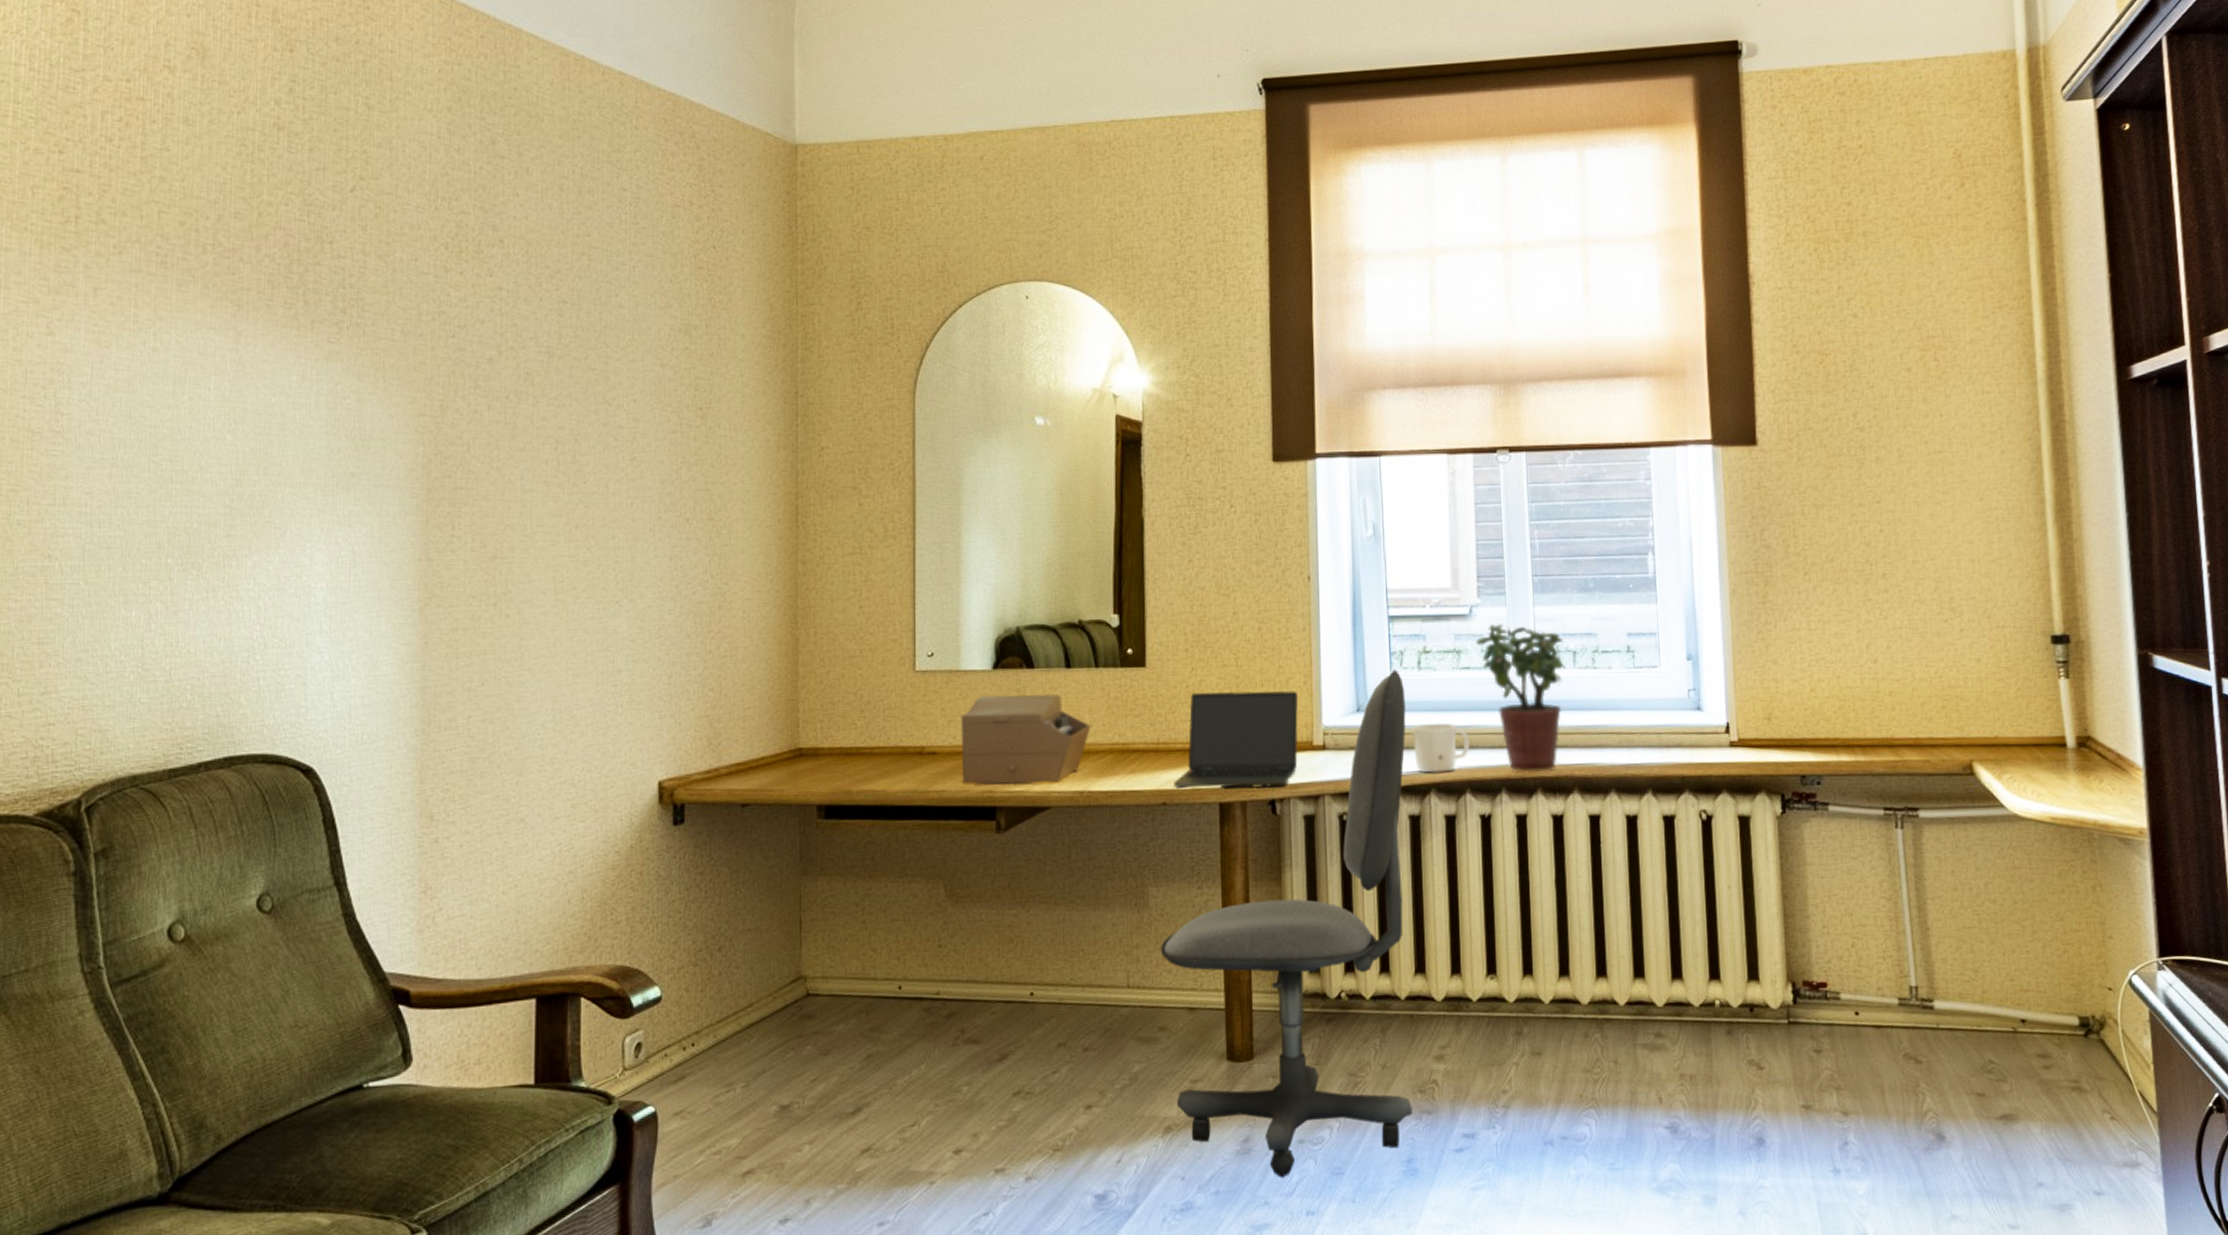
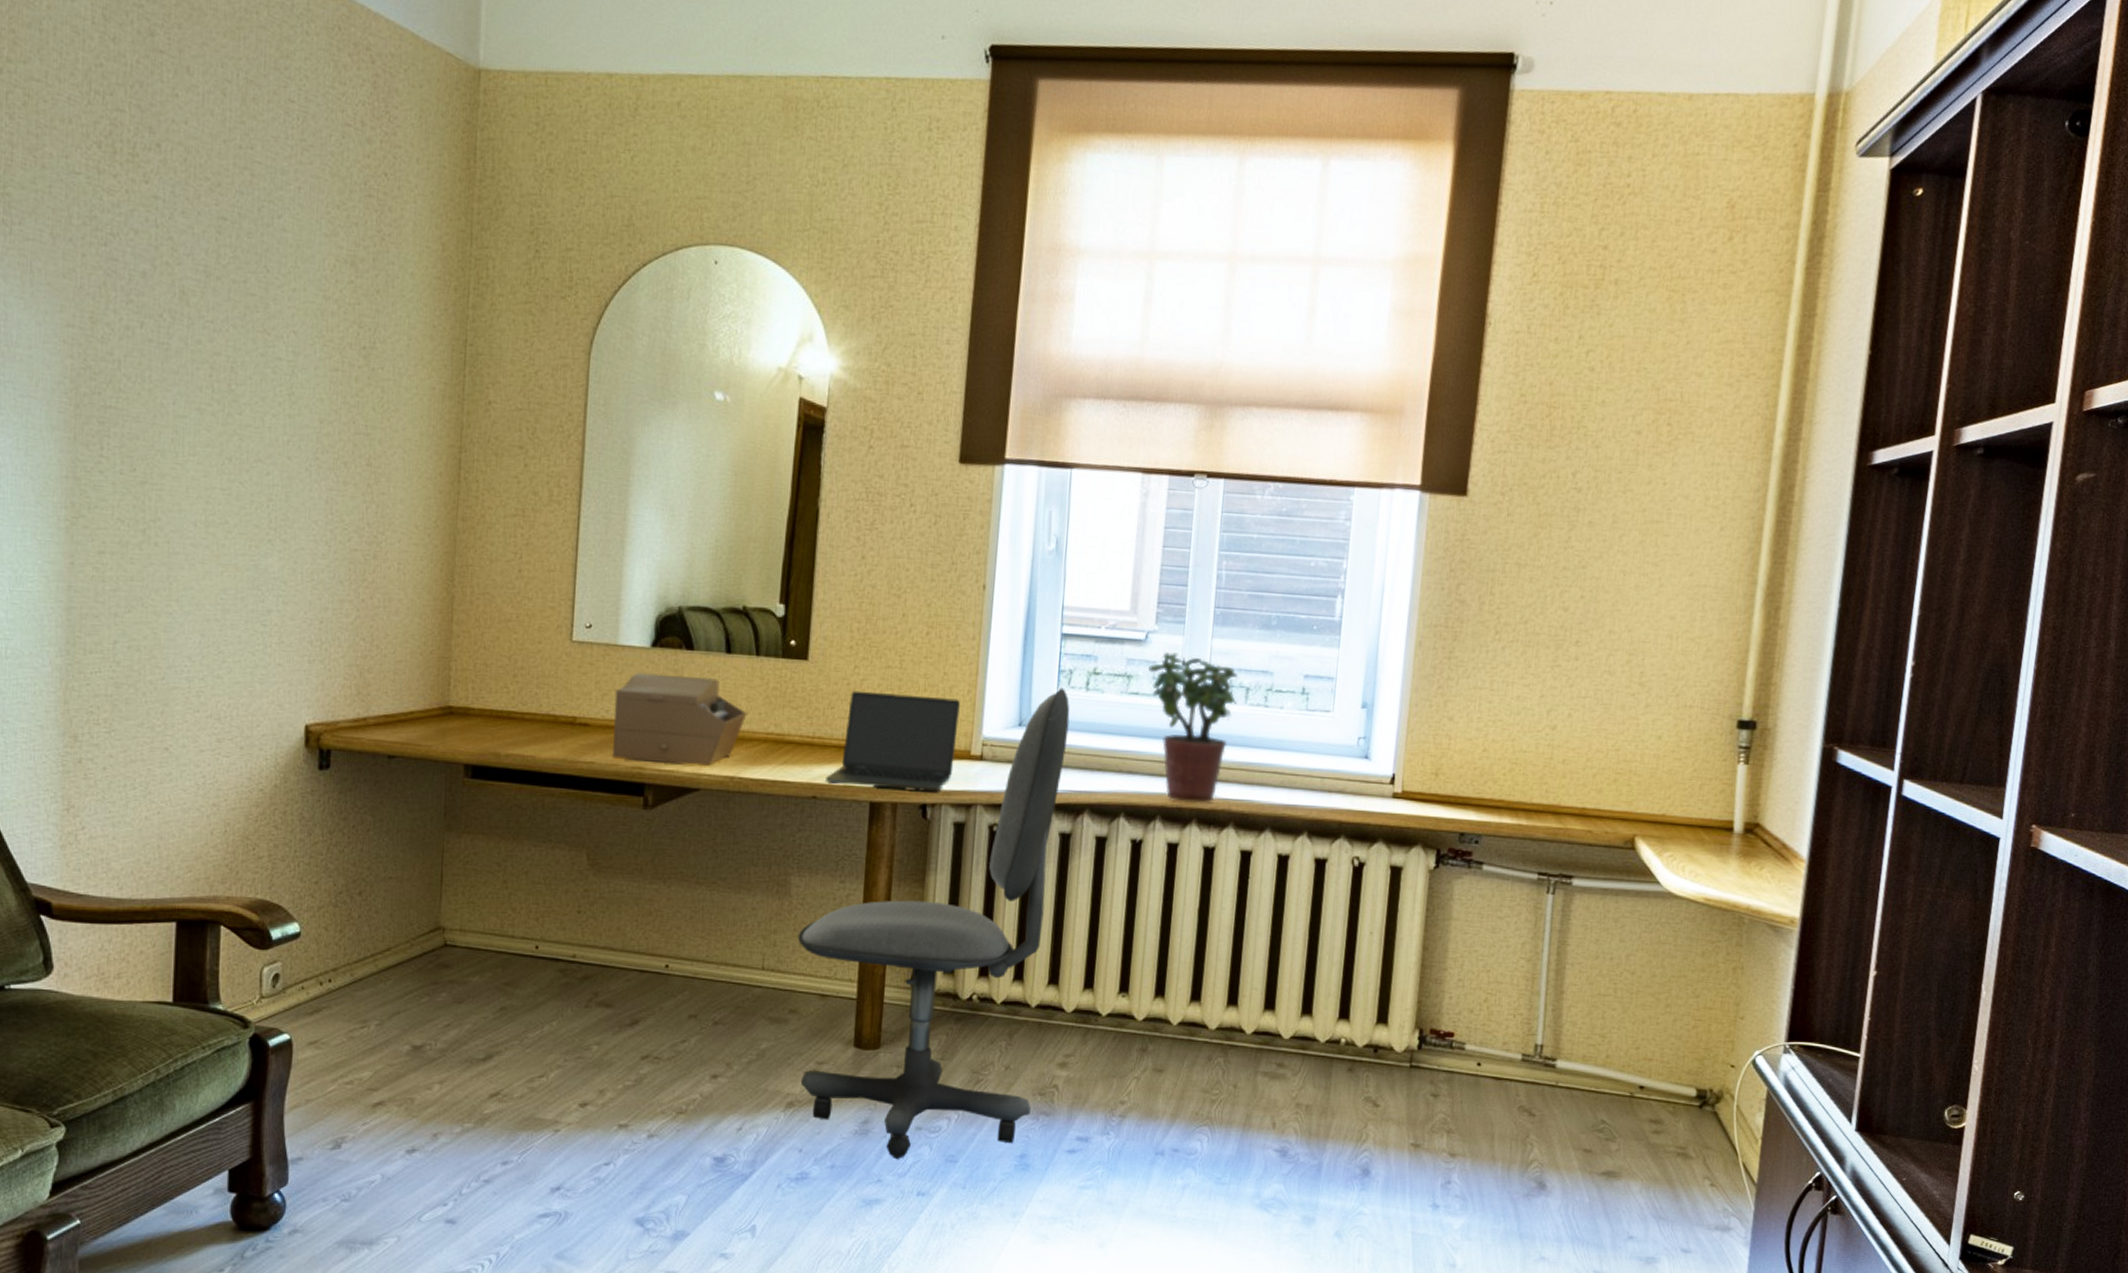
mug: present [1412,722,1469,773] -> none [1072,744,1130,794]

